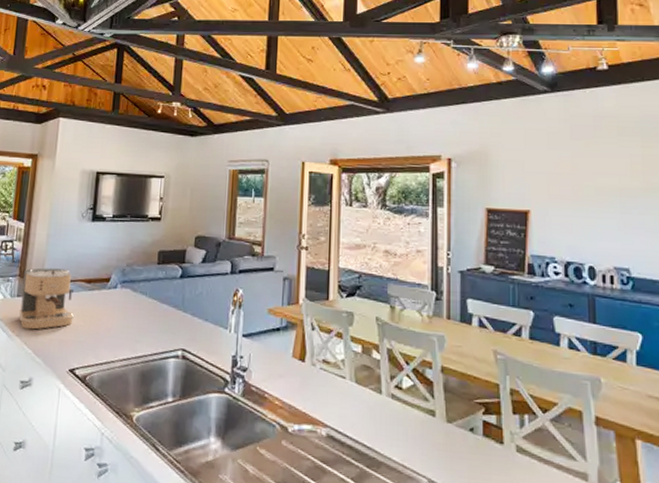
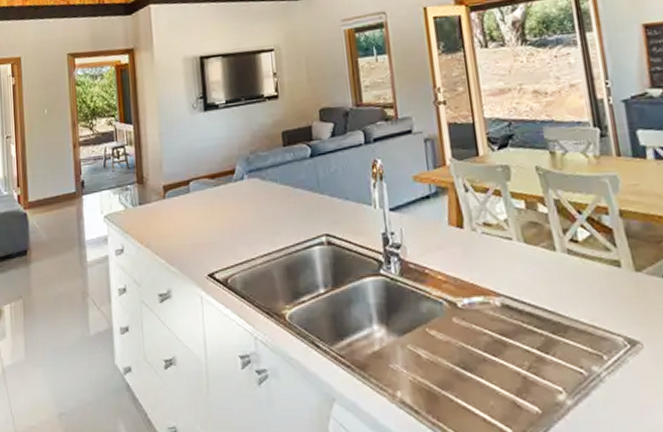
coffee maker: present [19,268,74,330] -> none [142,167,203,238]

